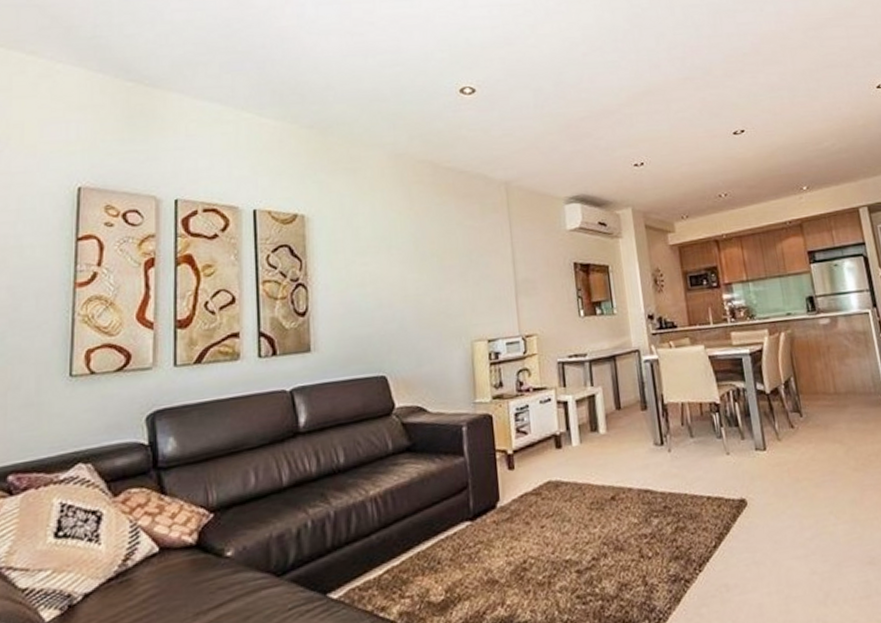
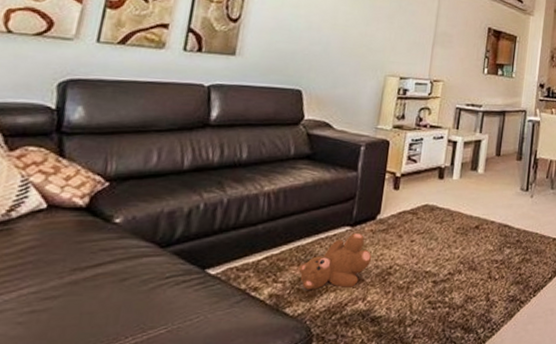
teddy bear: none [424,527,502,602] -> present [298,233,373,290]

